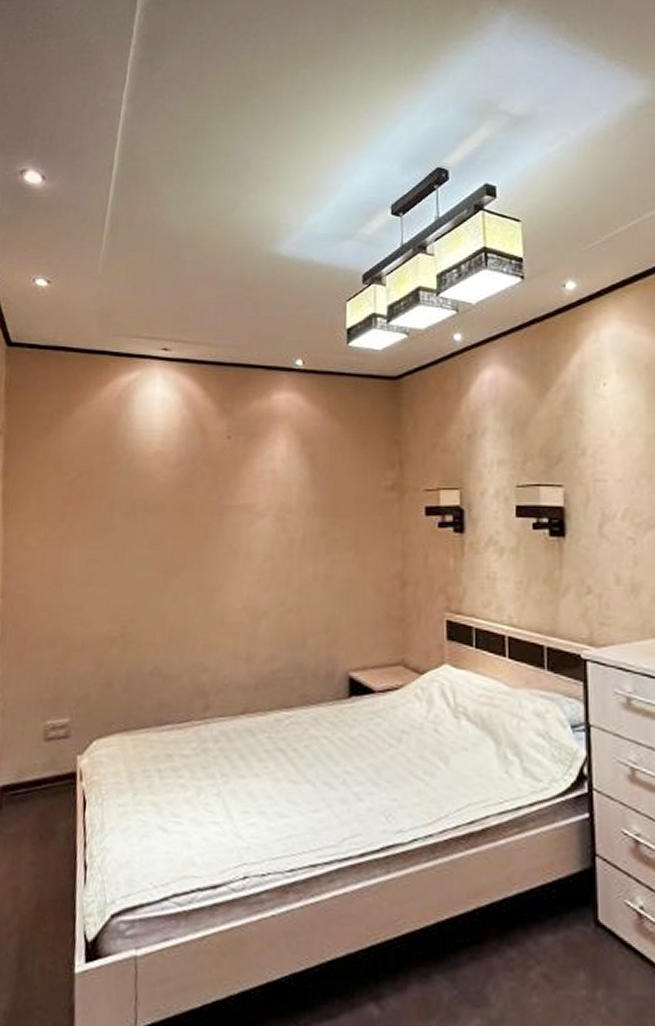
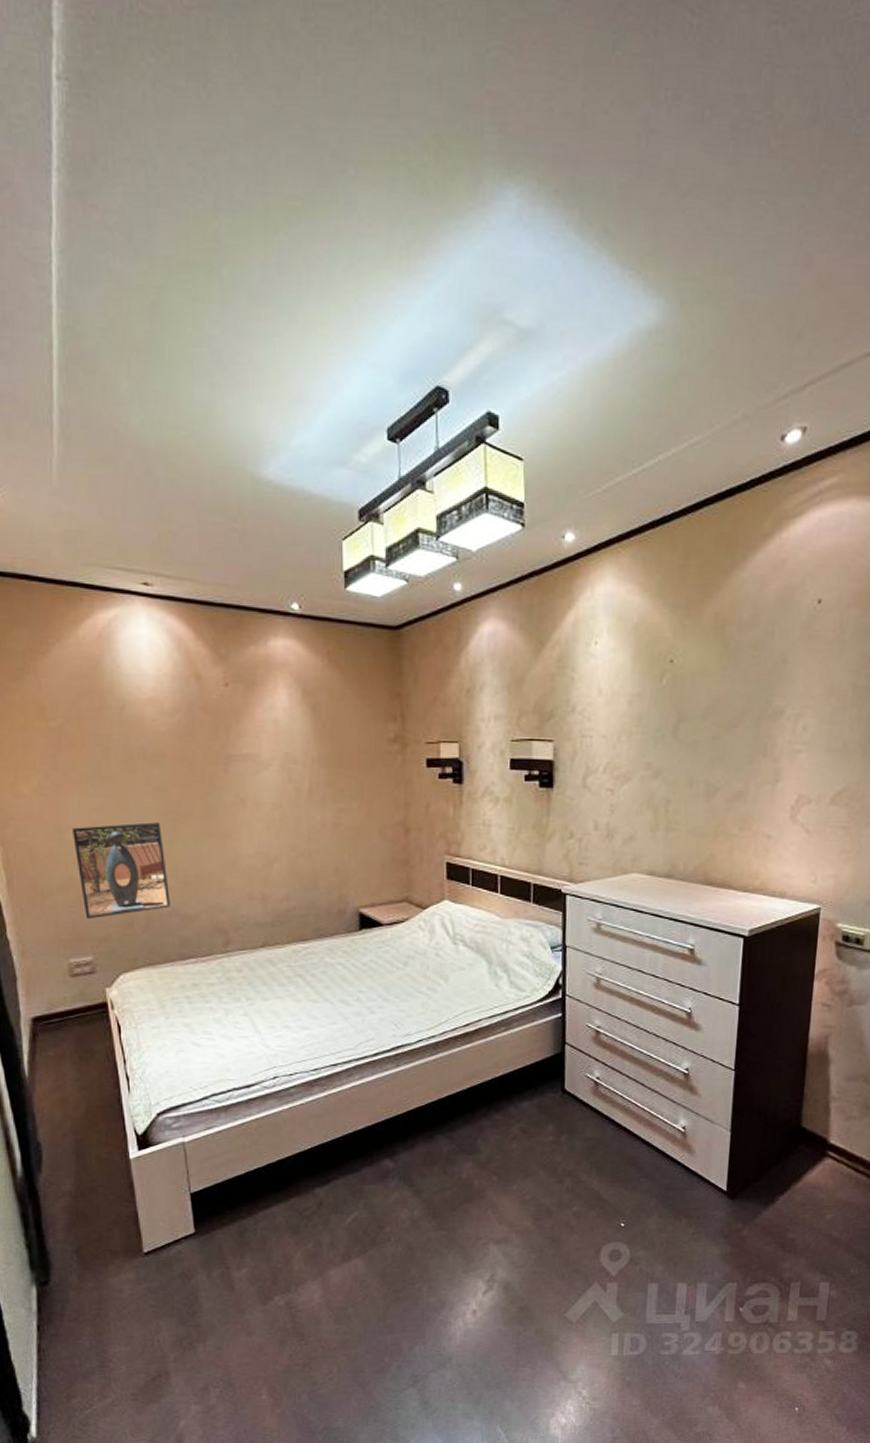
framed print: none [68,574,154,677] -> present [72,822,171,920]

